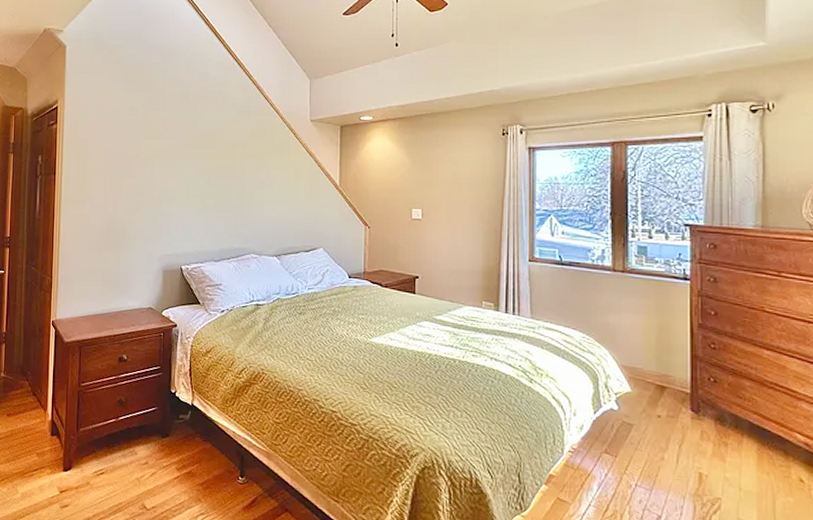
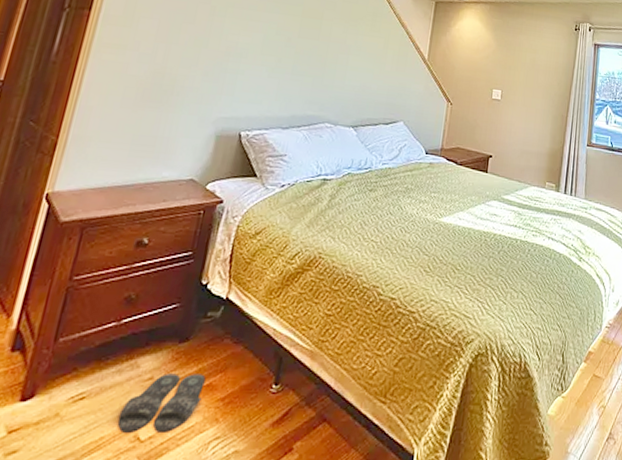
slippers: none [129,460,186,505] -> present [117,373,206,433]

